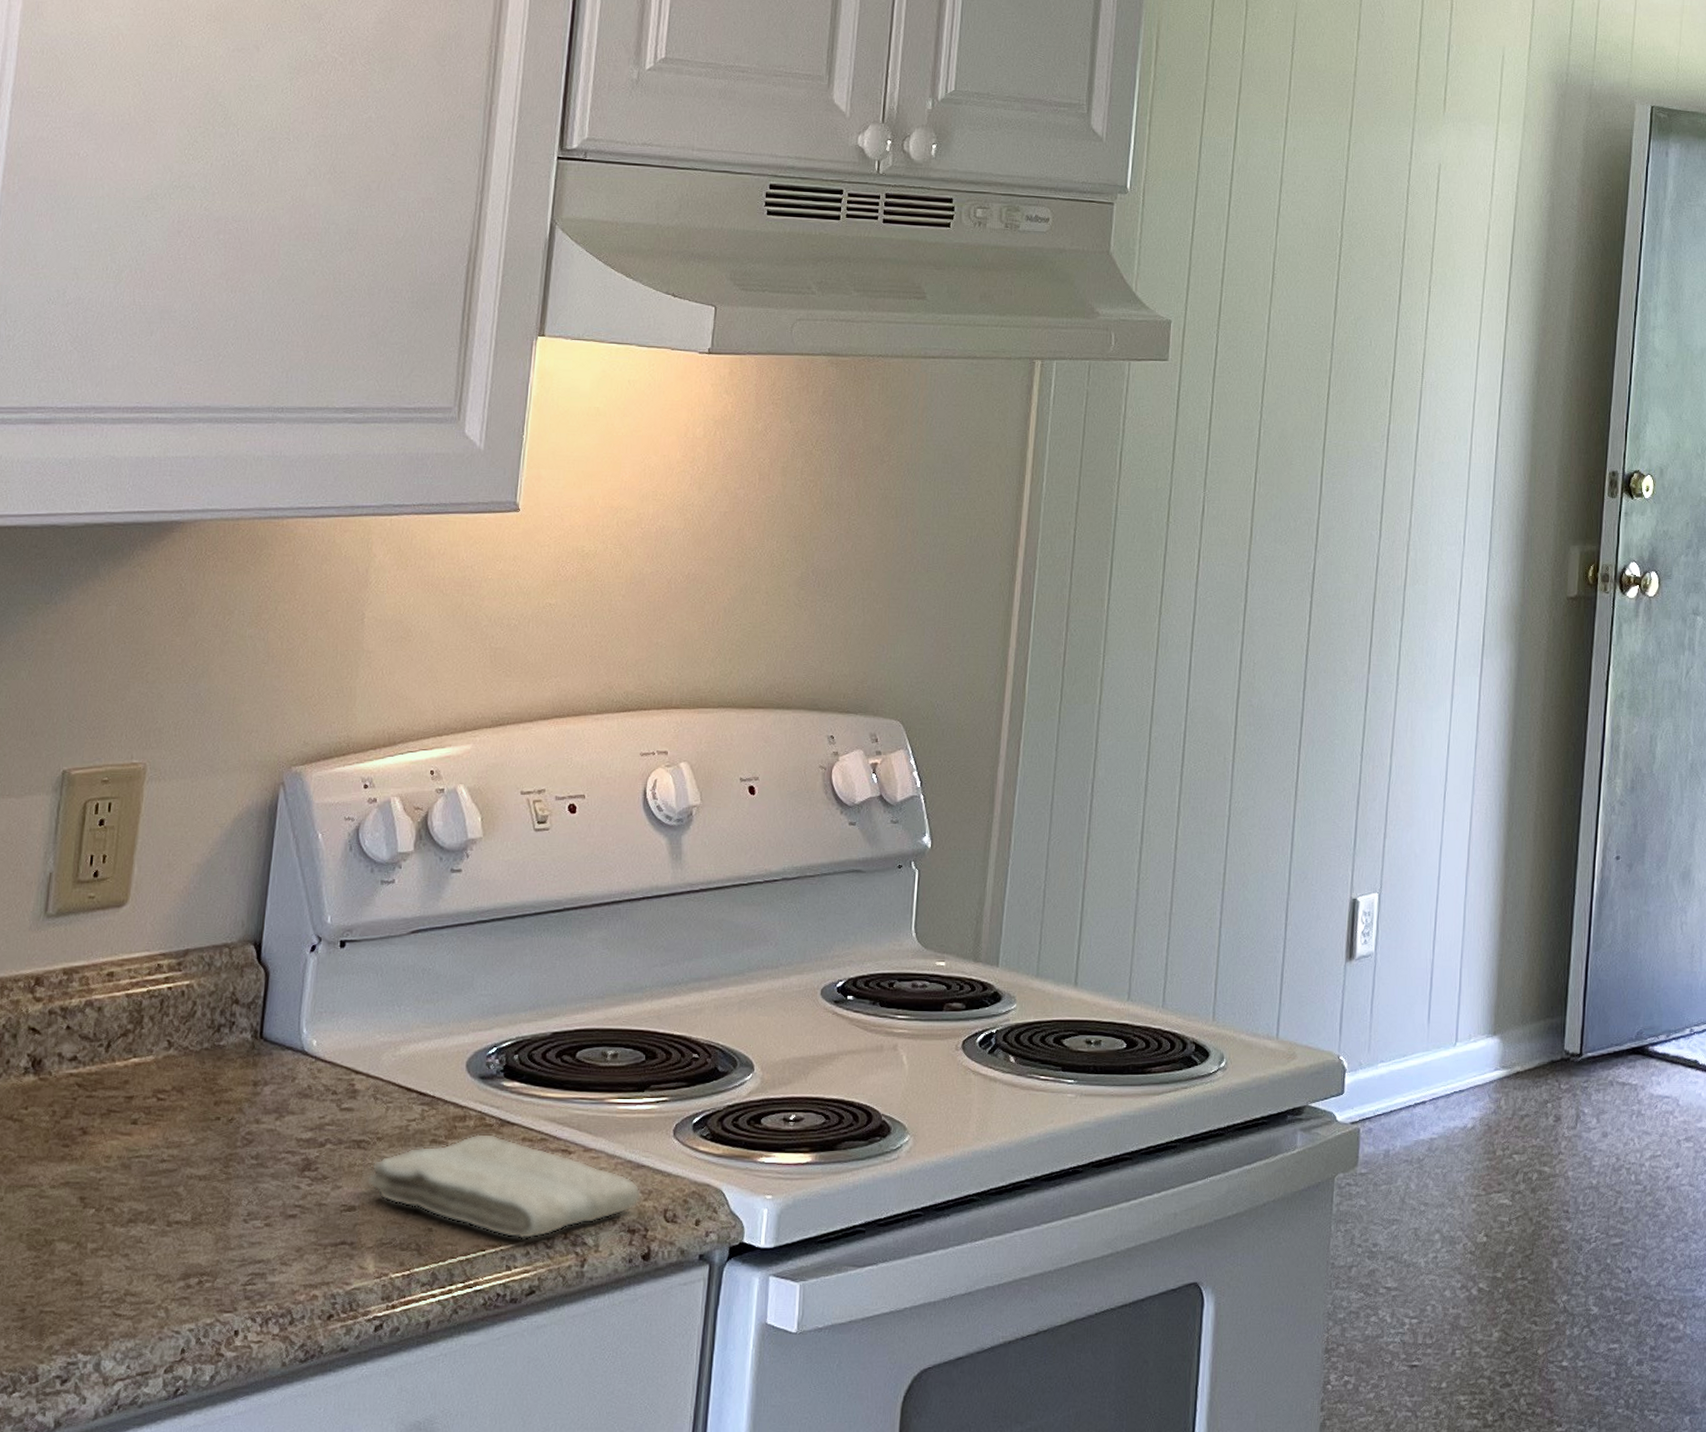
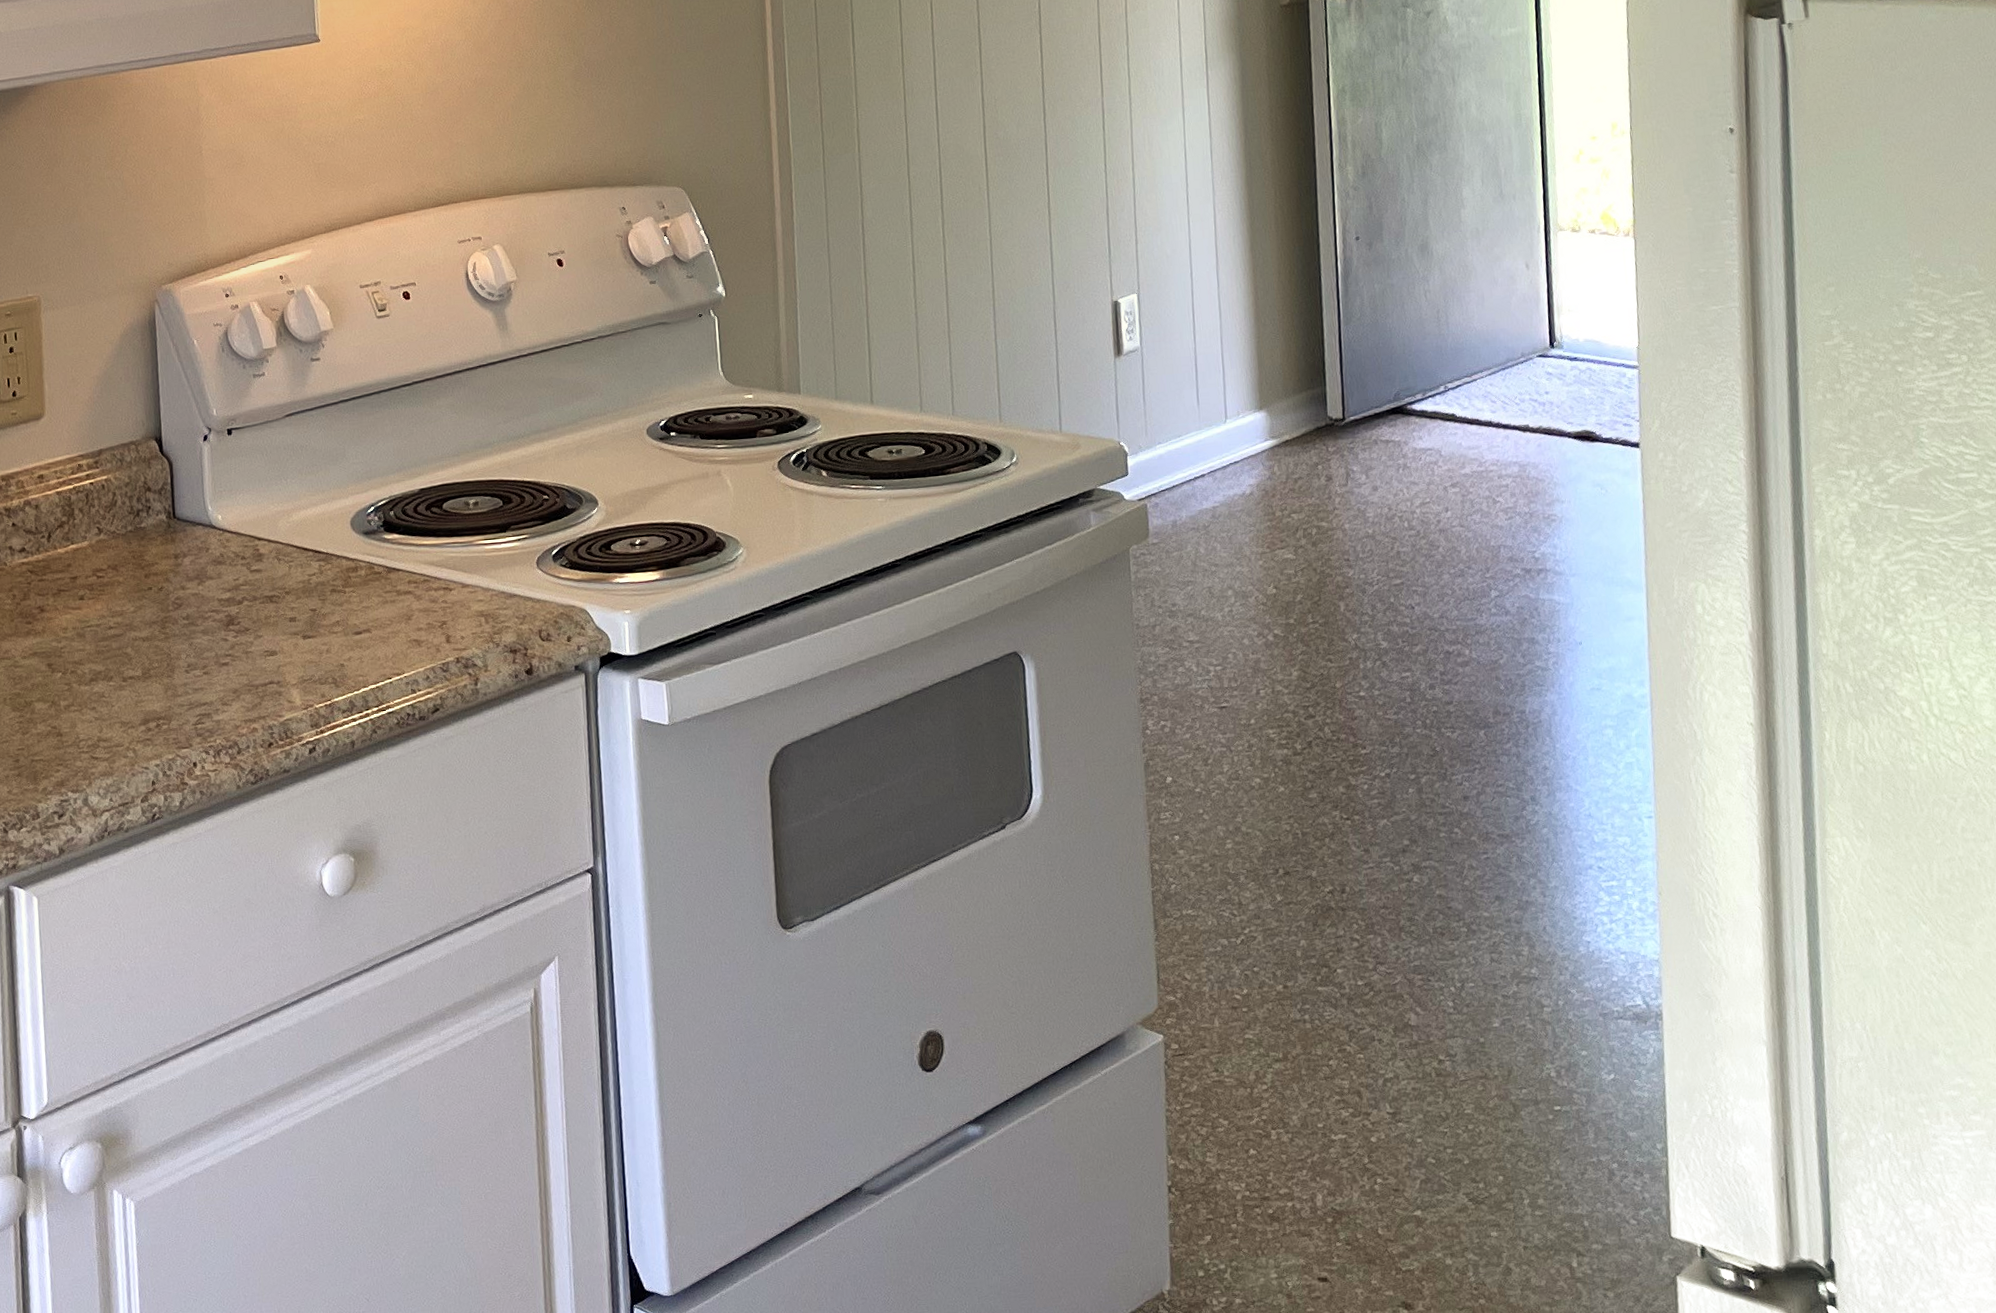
washcloth: present [366,1133,642,1239] -> none [282,579,518,667]

